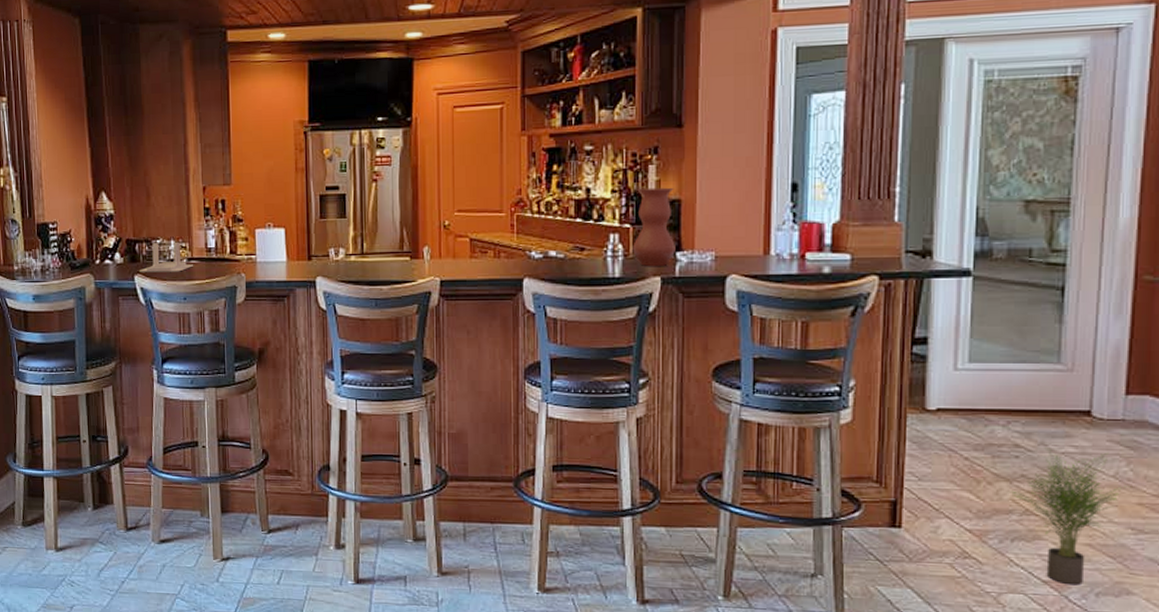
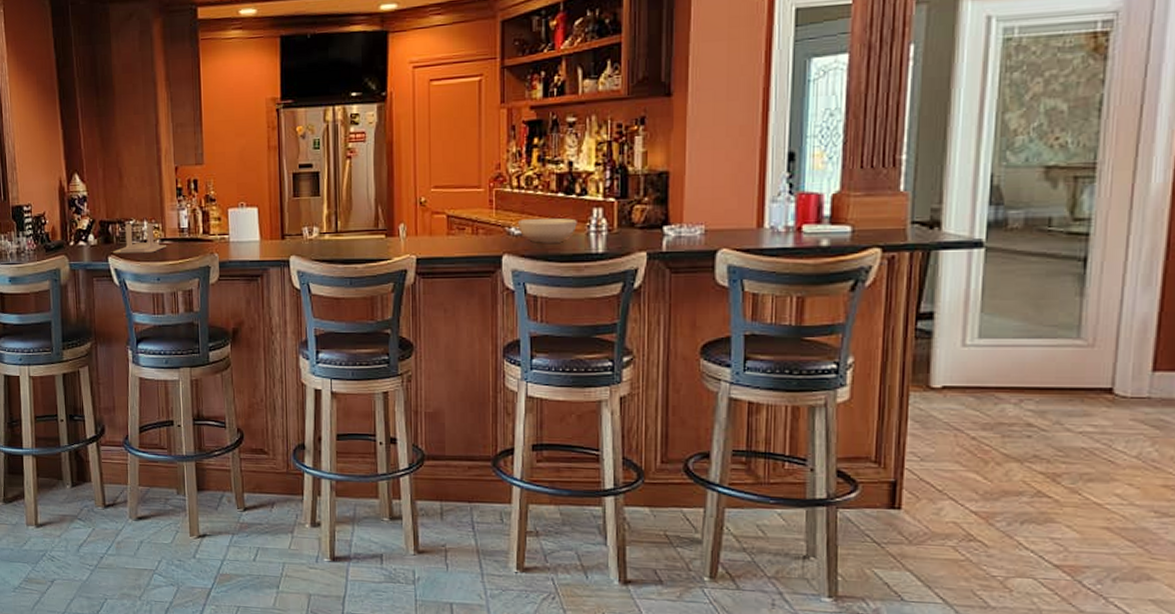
bowl: none [537,242,595,267] -> present [517,217,577,243]
vase: present [632,187,675,267] -> none [617,159,663,242]
potted plant: present [1010,449,1127,585] -> none [1020,428,1151,570]

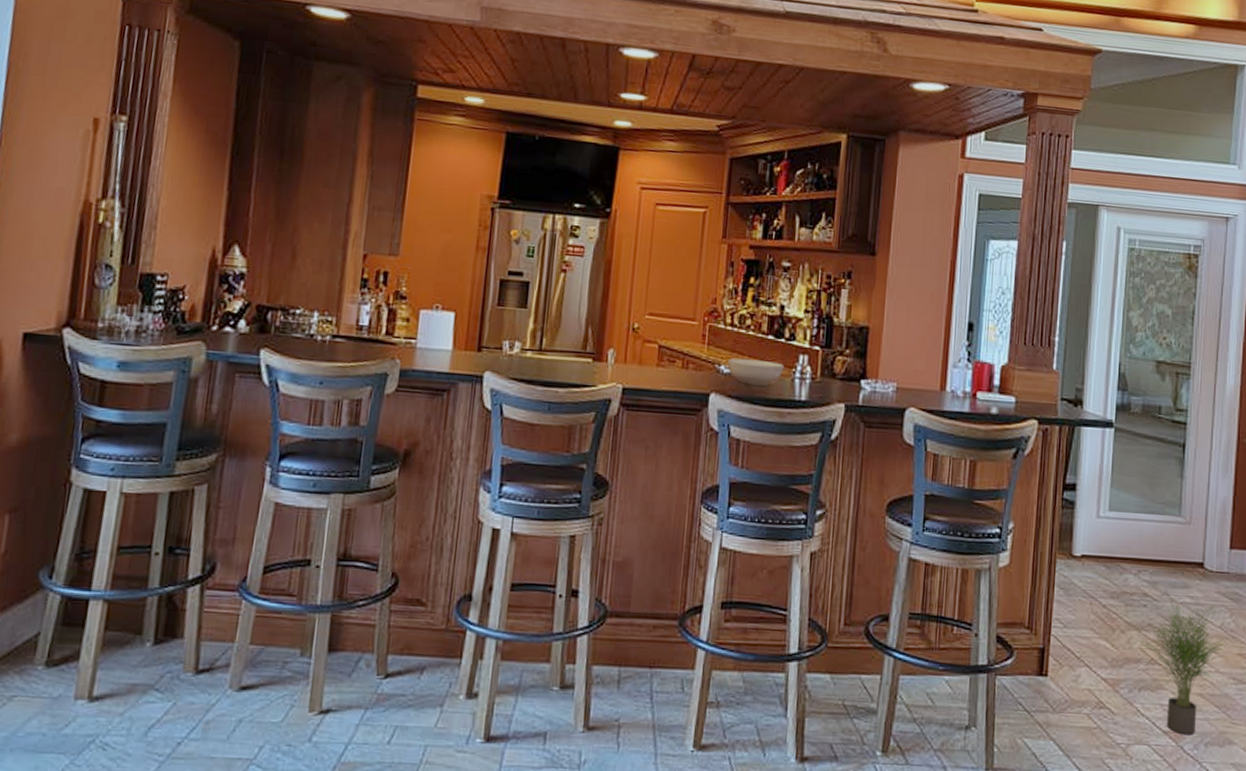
napkin holder: present [113,222,167,254] -> none [268,312,339,350]
potted plant: none [1020,428,1151,570] -> present [1138,599,1230,736]

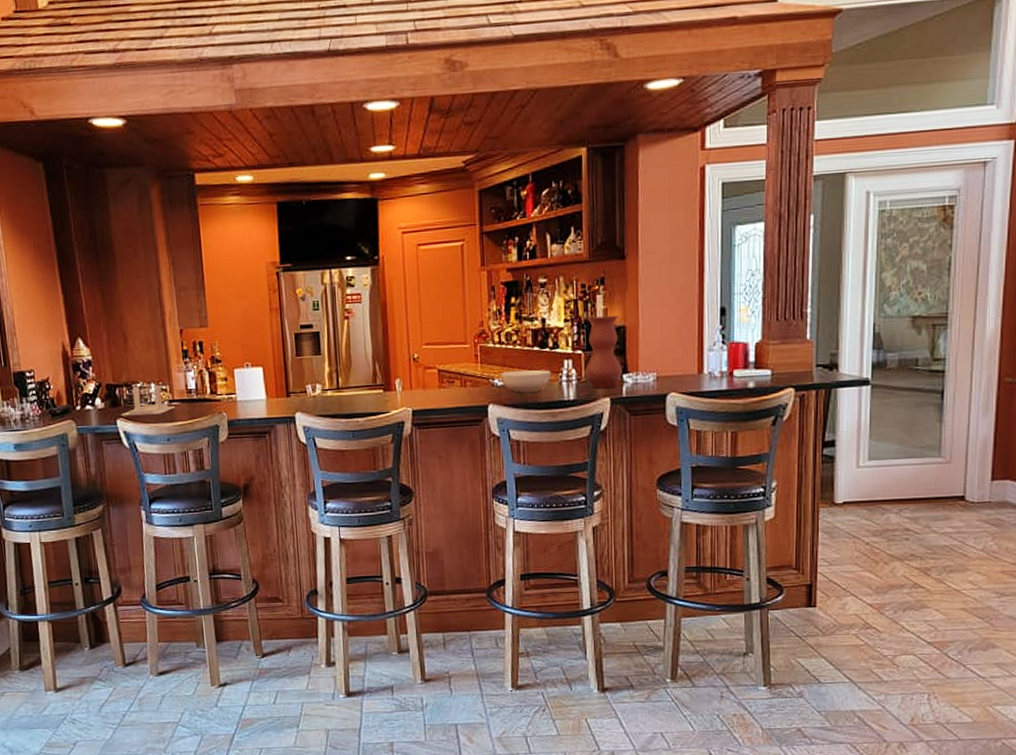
napkin holder: none [268,312,339,350] -> present [121,384,176,416]
vase: none [820,311,864,394] -> present [584,315,622,389]
potted plant: present [1138,599,1230,736] -> none [902,530,993,644]

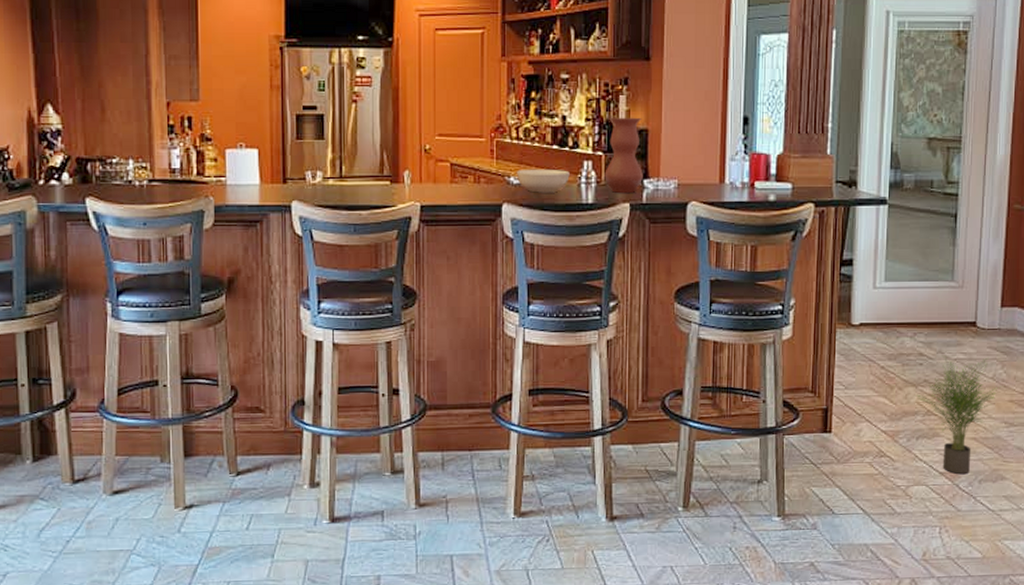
napkin holder: present [121,384,176,416] -> none [92,161,156,195]
potted plant: none [902,530,993,644] -> present [915,356,1002,475]

